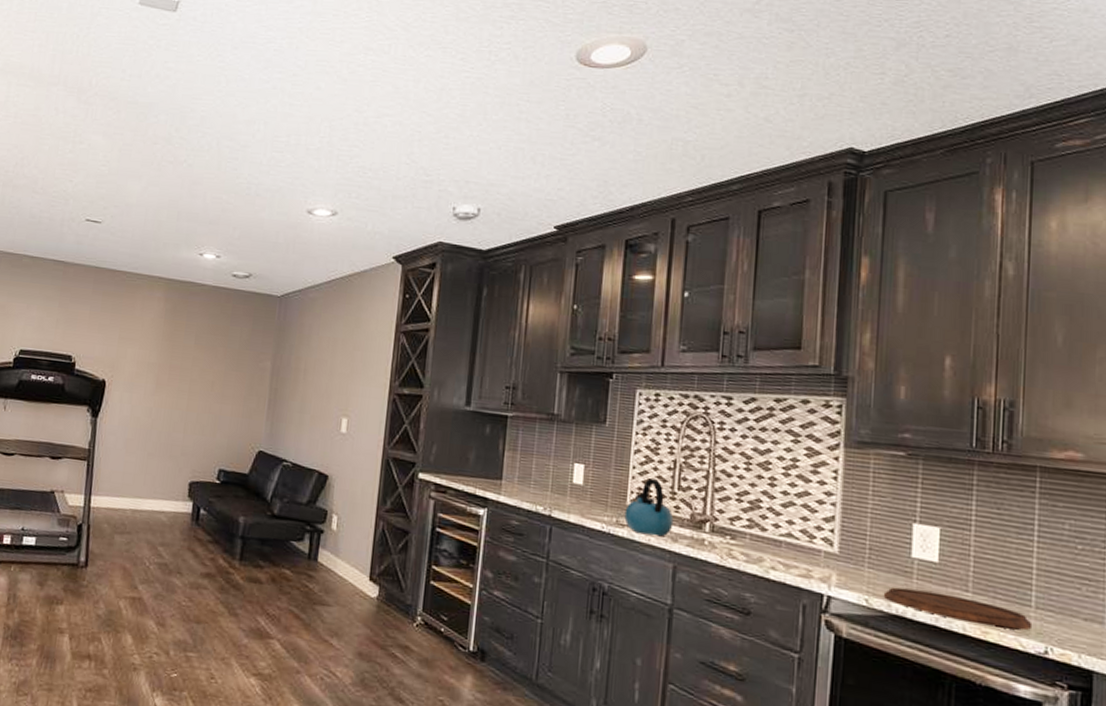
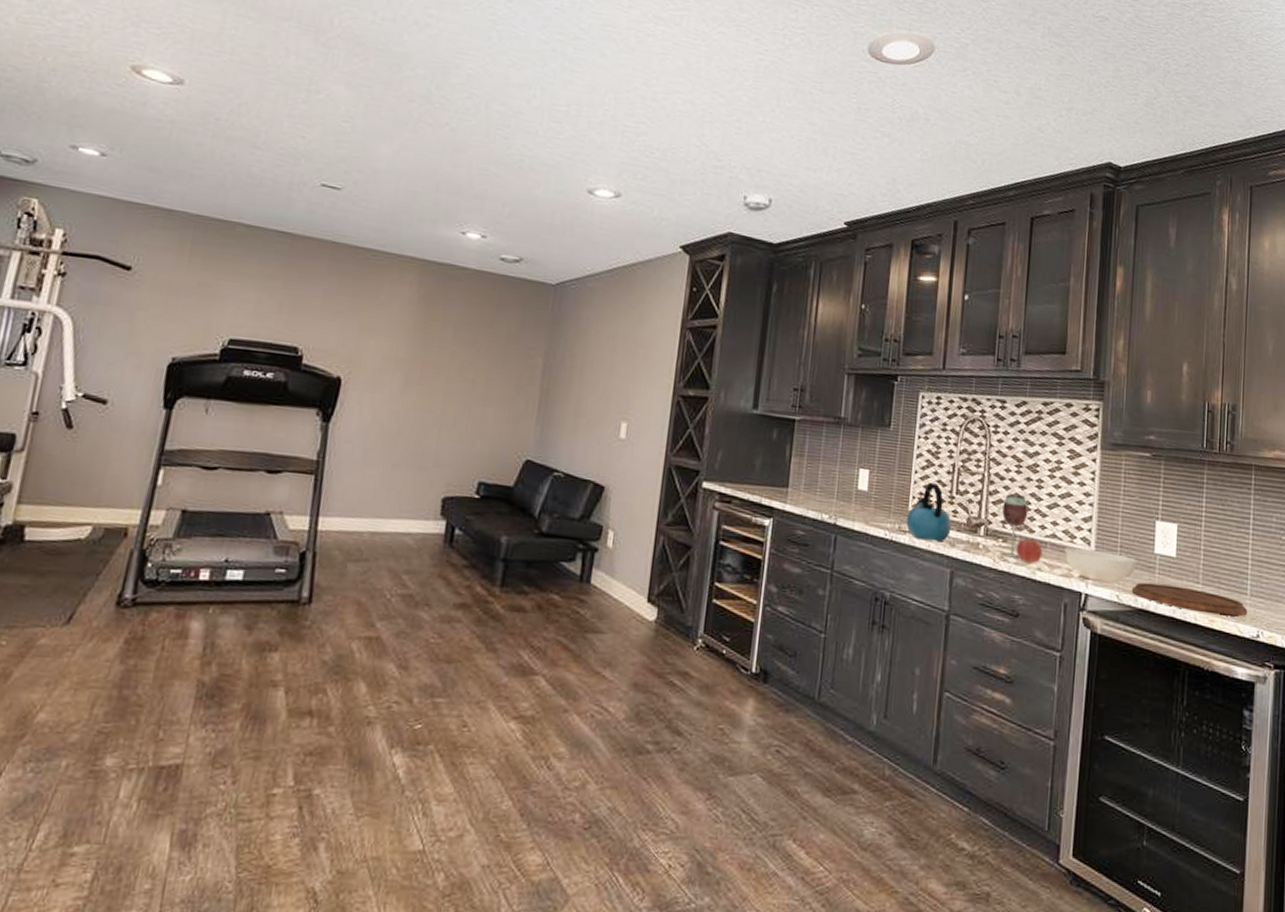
wineglass: none [729,491,760,556] -> present [1001,493,1029,559]
fruit: none [746,535,777,562] -> present [1016,537,1043,564]
bowl: none [802,547,890,588] -> present [1064,547,1137,584]

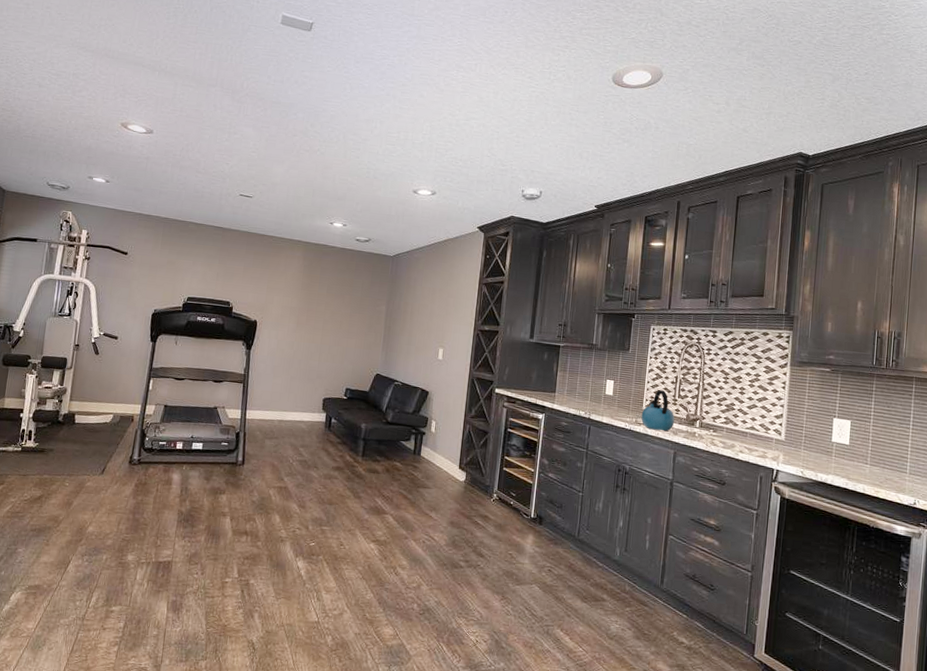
wineglass: present [1001,493,1029,559] -> none [712,398,733,444]
fruit: present [1016,537,1043,564] -> none [723,428,744,448]
bowl: present [1064,547,1137,584] -> none [760,436,818,463]
cutting board: present [1131,582,1248,617] -> none [813,462,907,490]

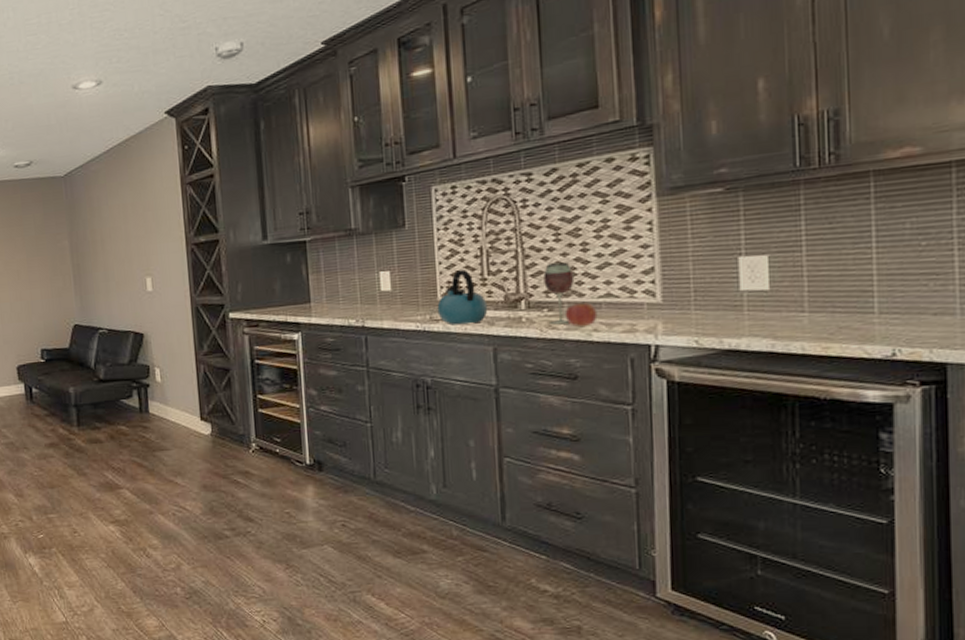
wineglass: none [712,398,733,444] -> present [543,262,575,325]
fruit: none [723,428,744,448] -> present [564,300,598,327]

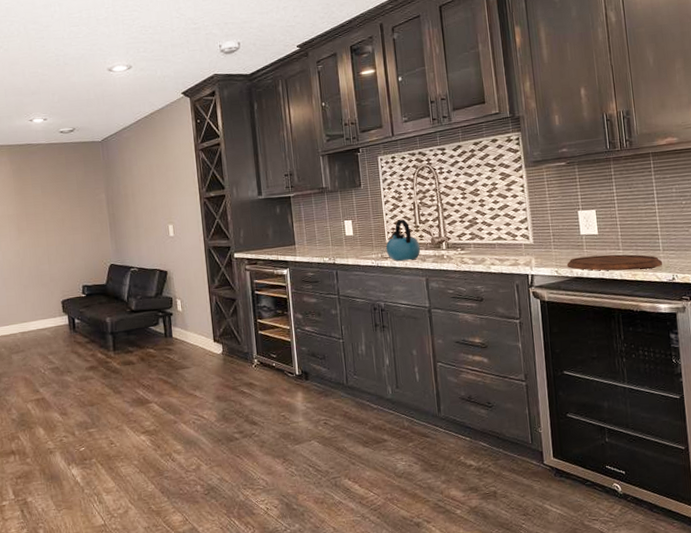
wineglass: present [543,262,575,325] -> none [456,214,477,261]
fruit: present [564,300,598,327] -> none [472,242,493,262]
cutting board: none [713,318,877,342] -> present [566,254,663,271]

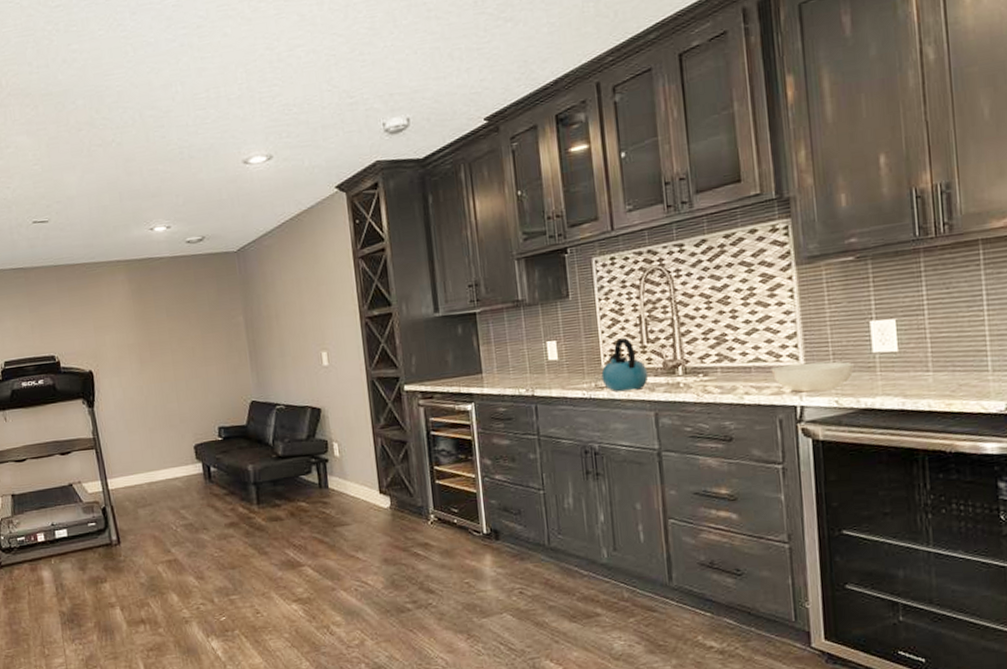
bowl: none [509,241,568,265] -> present [771,361,854,393]
cutting board: present [566,254,663,271] -> none [851,377,992,400]

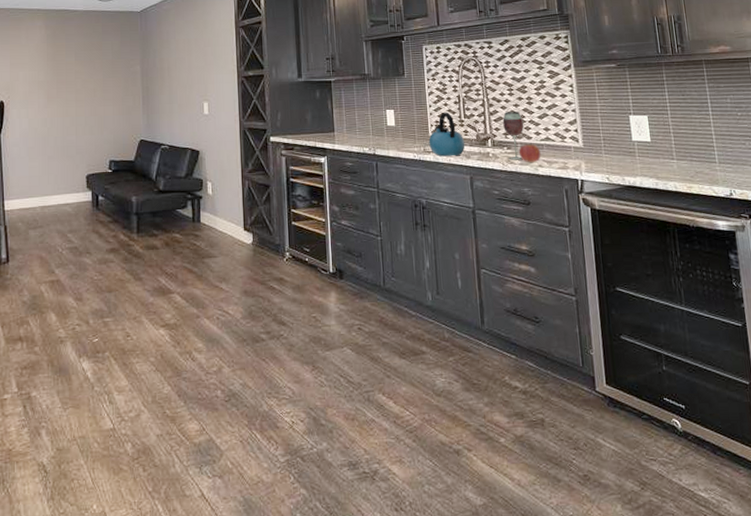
wineglass: none [697,329,726,390] -> present [502,111,524,160]
fruit: none [718,365,748,390] -> present [518,142,541,162]
bowl: present [771,361,854,393] -> none [558,145,619,170]

